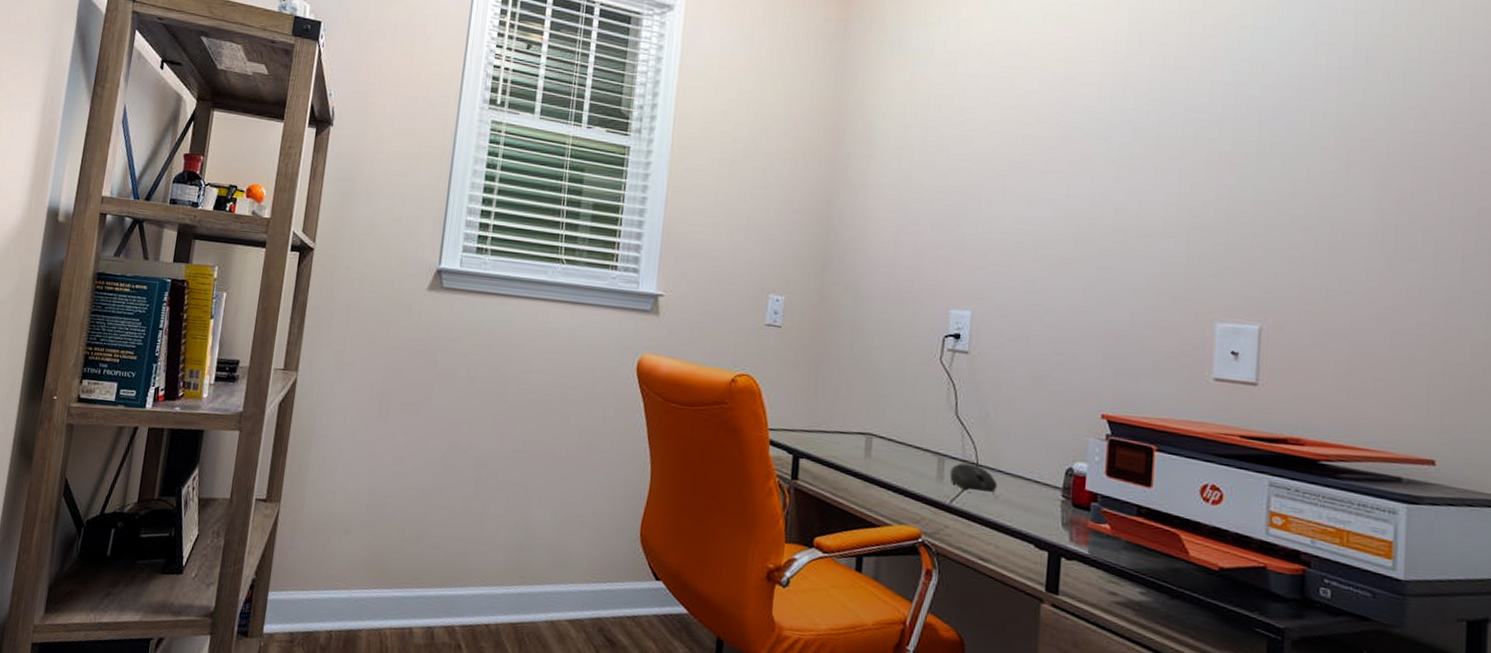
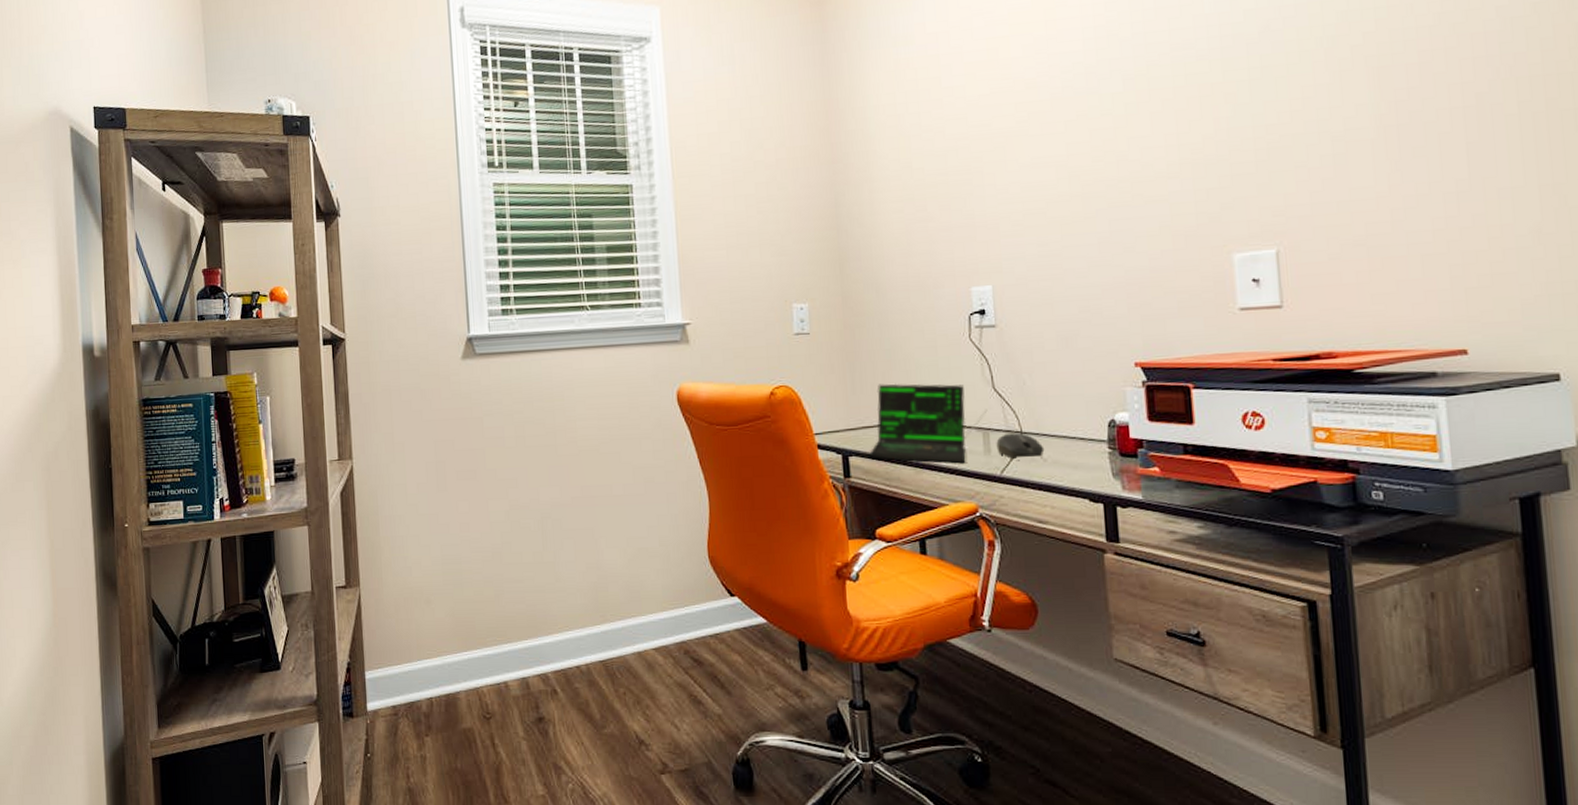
laptop: none [820,390,947,486] -> present [869,383,988,464]

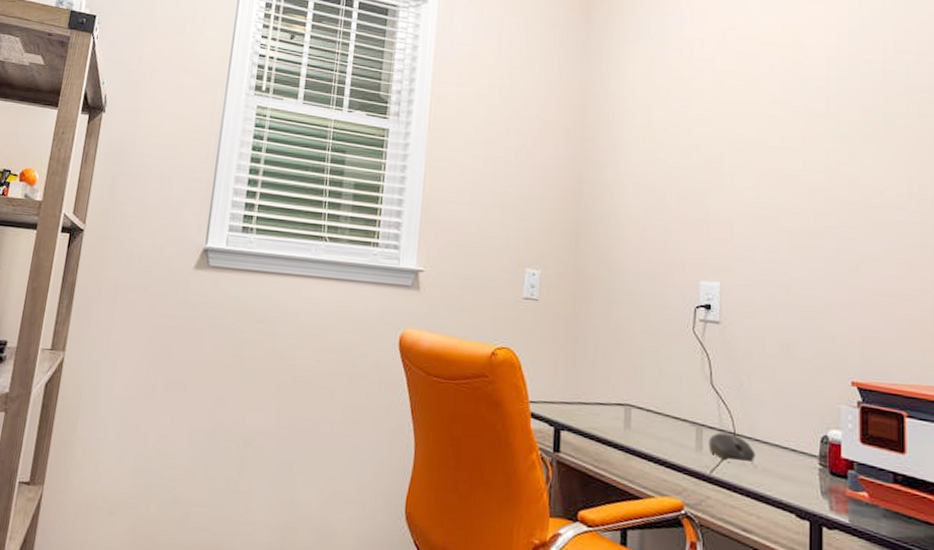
laptop: present [869,383,988,464] -> none [581,361,704,457]

